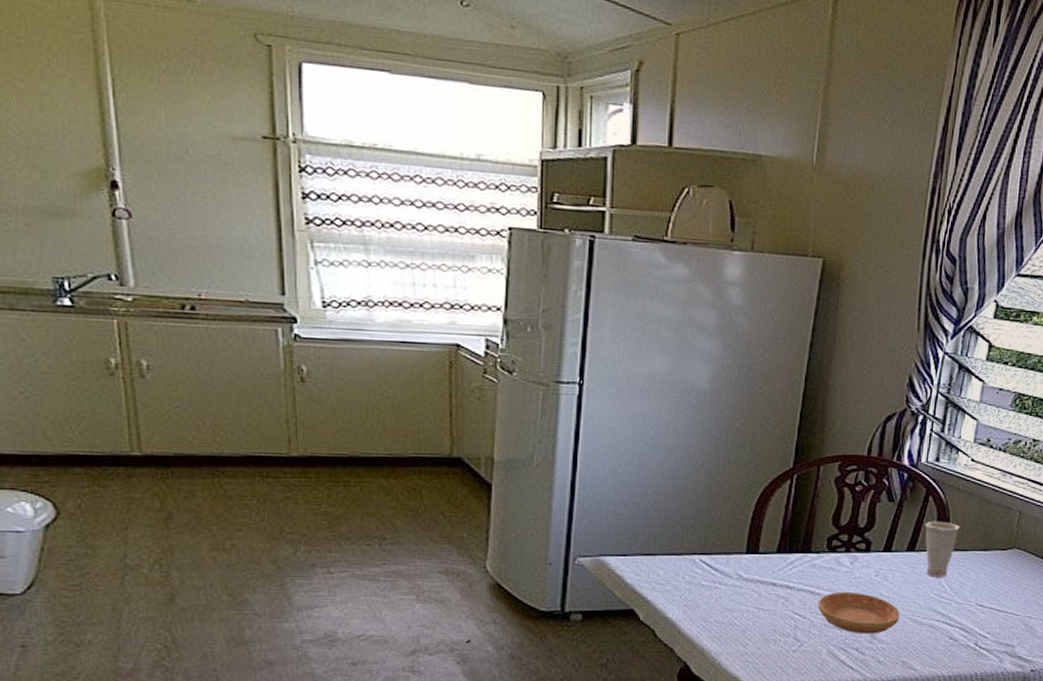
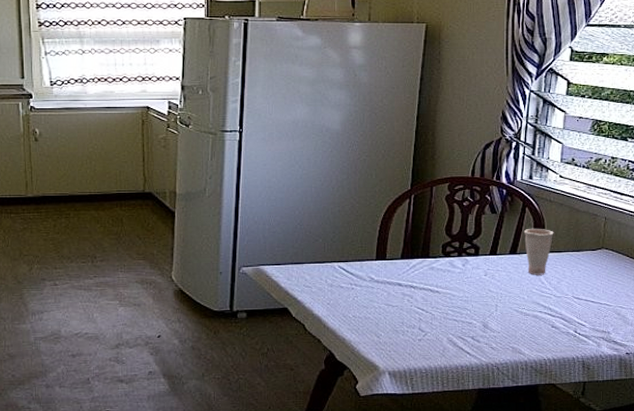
saucer: present [817,591,900,634] -> none [437,289,507,325]

